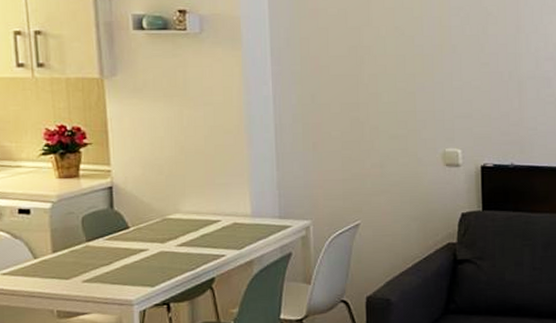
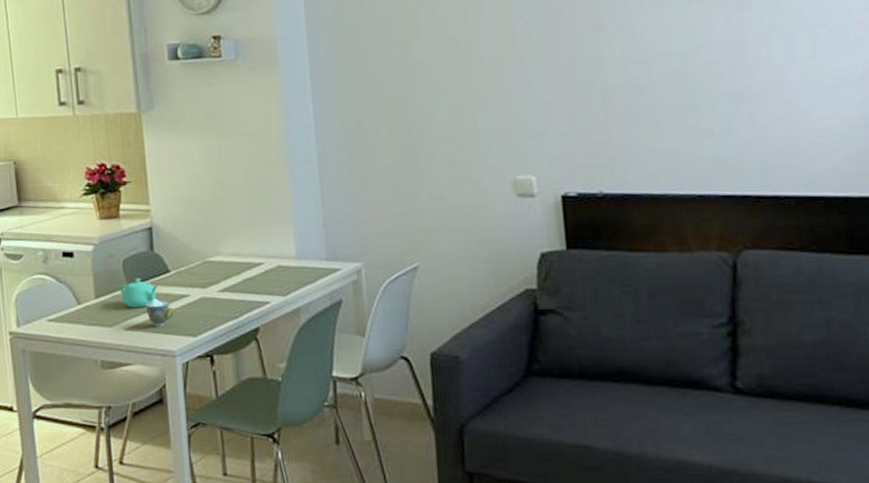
teapot: none [78,234,117,261] -> present [119,278,158,308]
teacup: none [104,253,133,279] -> present [145,298,175,327]

